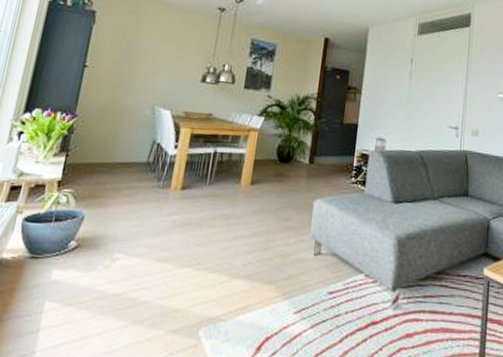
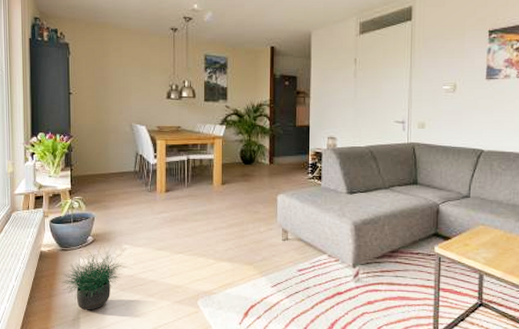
potted plant: none [17,254,120,341] -> present [58,246,131,310]

